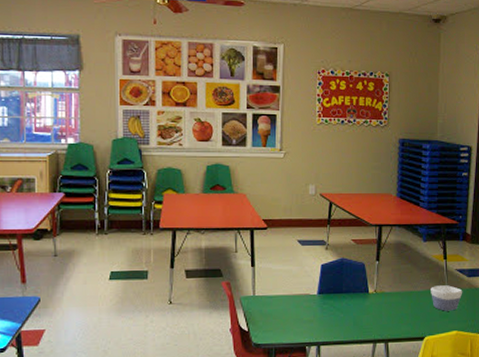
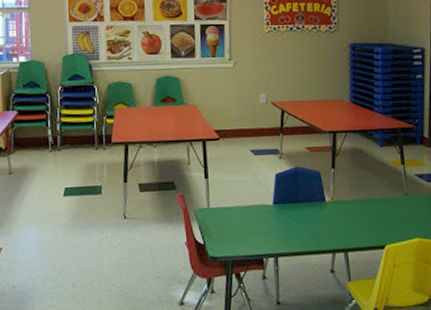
bowl: present [431,285,463,311] -> none [389,191,423,218]

